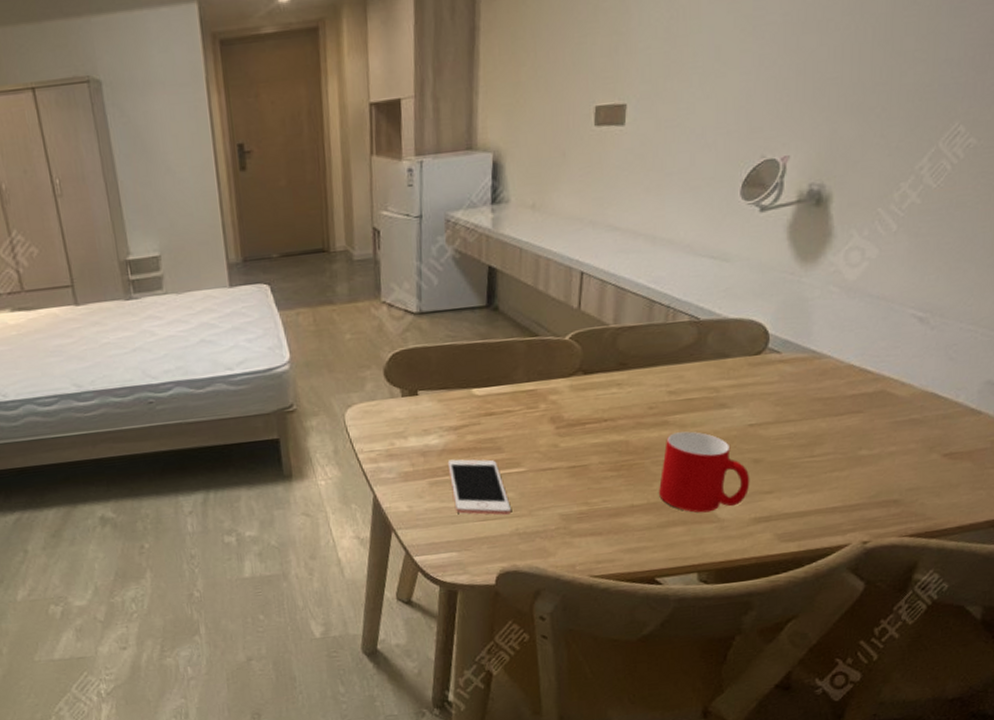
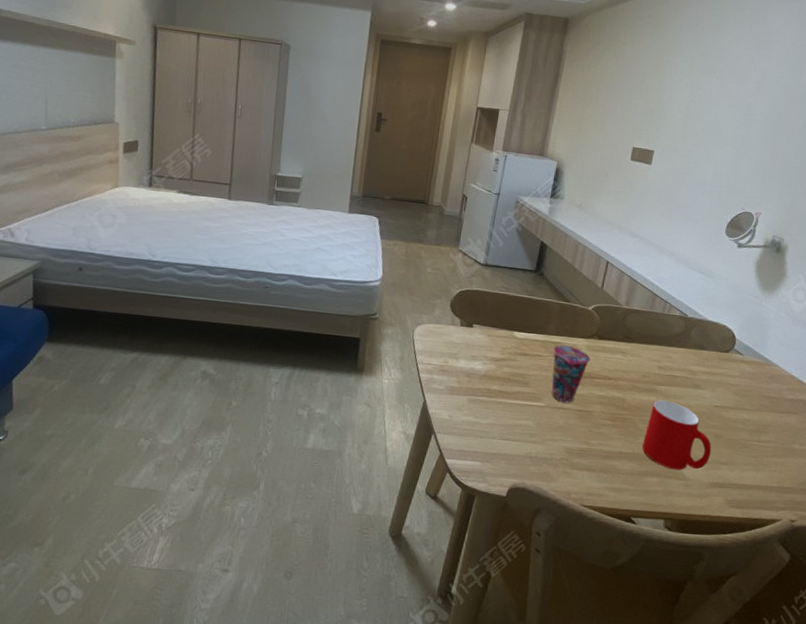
cell phone: present [447,459,511,515] -> none [485,384,528,439]
cup: none [526,391,576,462] -> present [551,345,590,403]

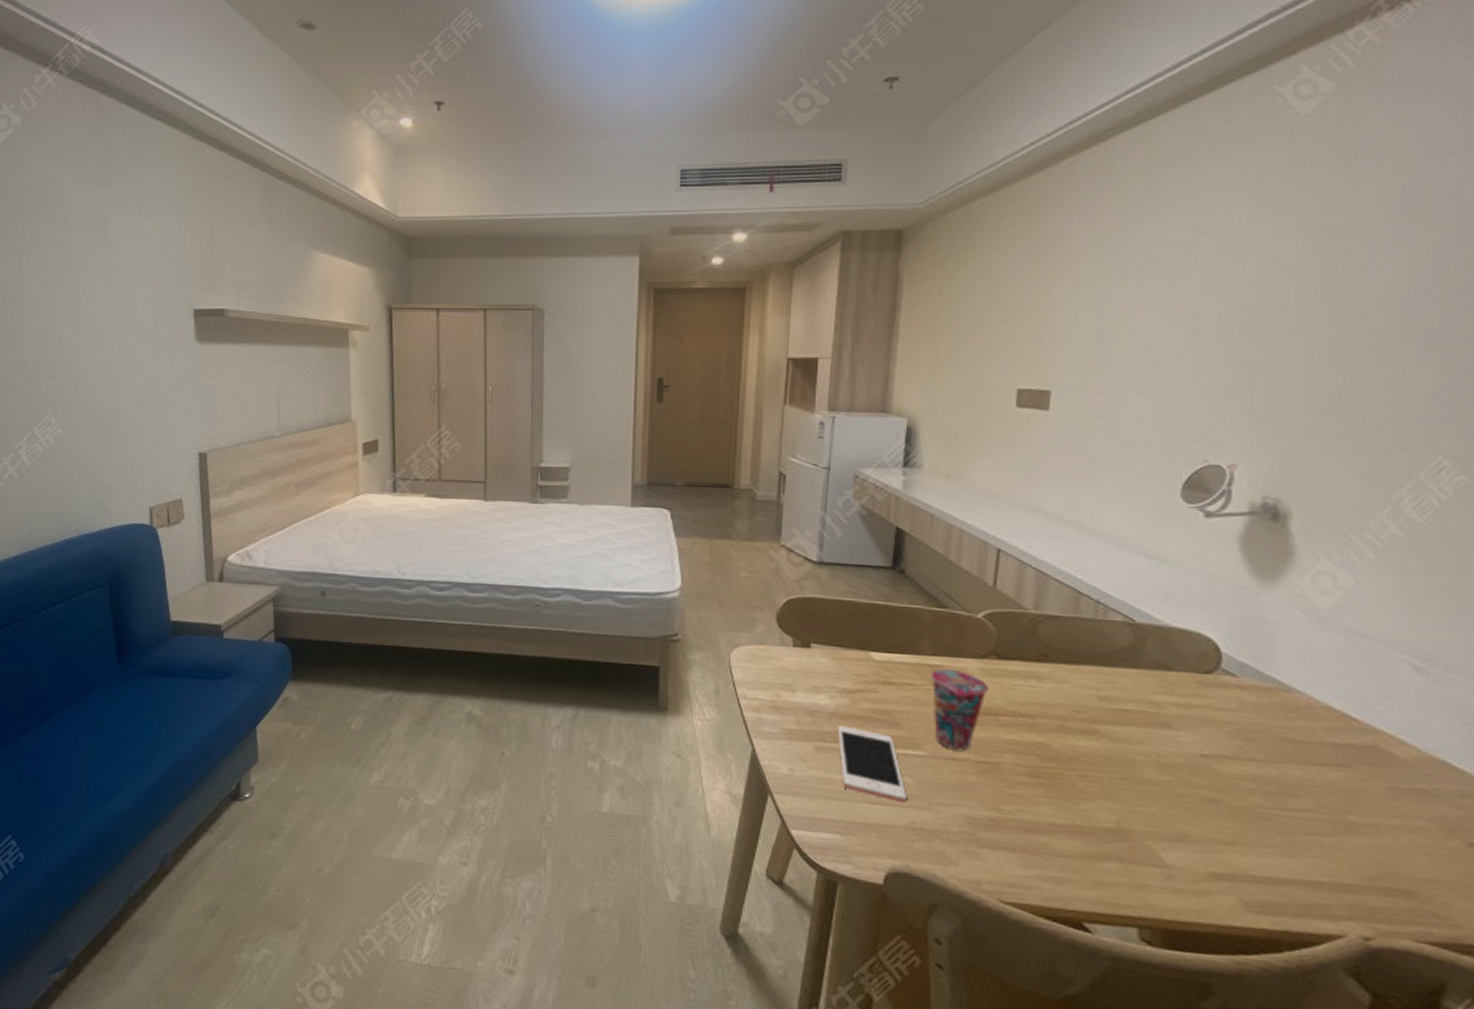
cell phone: none [485,384,528,439] -> present [837,725,906,803]
cup: present [642,400,712,470] -> none [1087,746,1205,853]

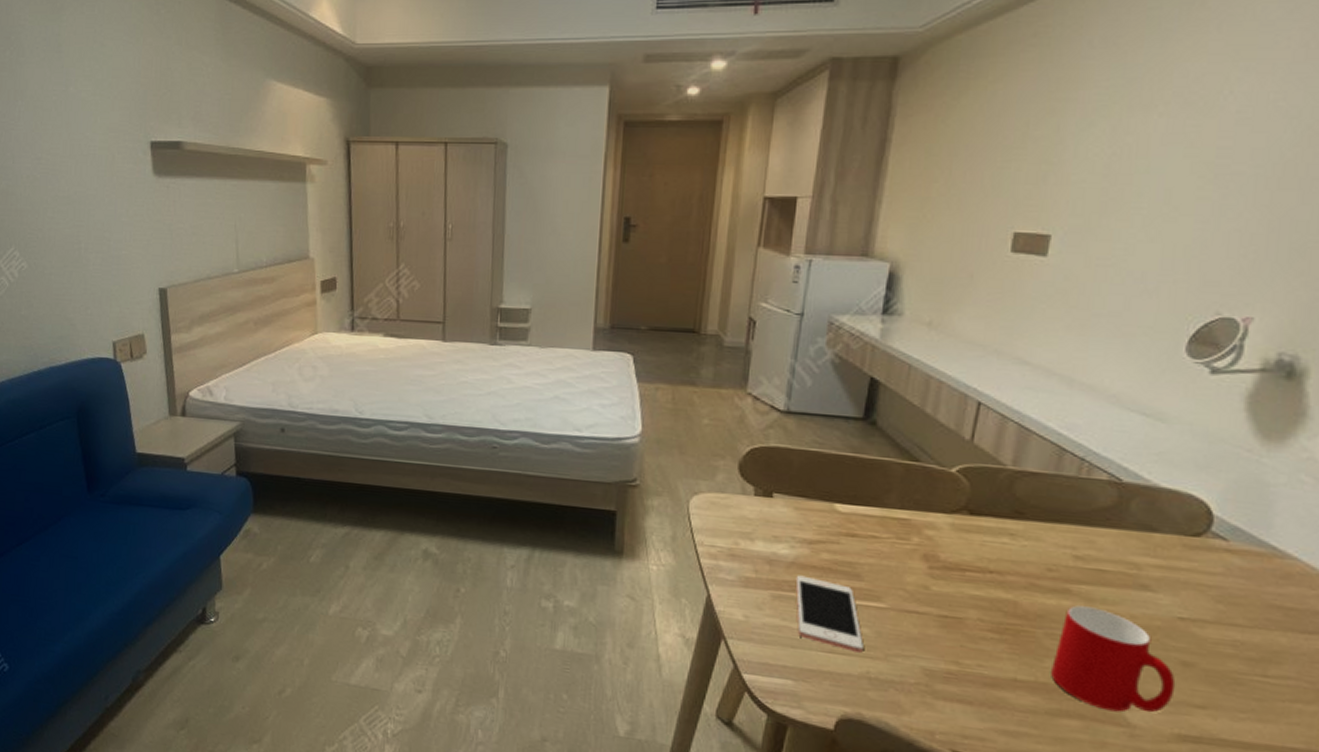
cup: present [931,668,988,752] -> none [896,522,957,605]
cup: none [1087,746,1205,853] -> present [1051,605,1176,713]

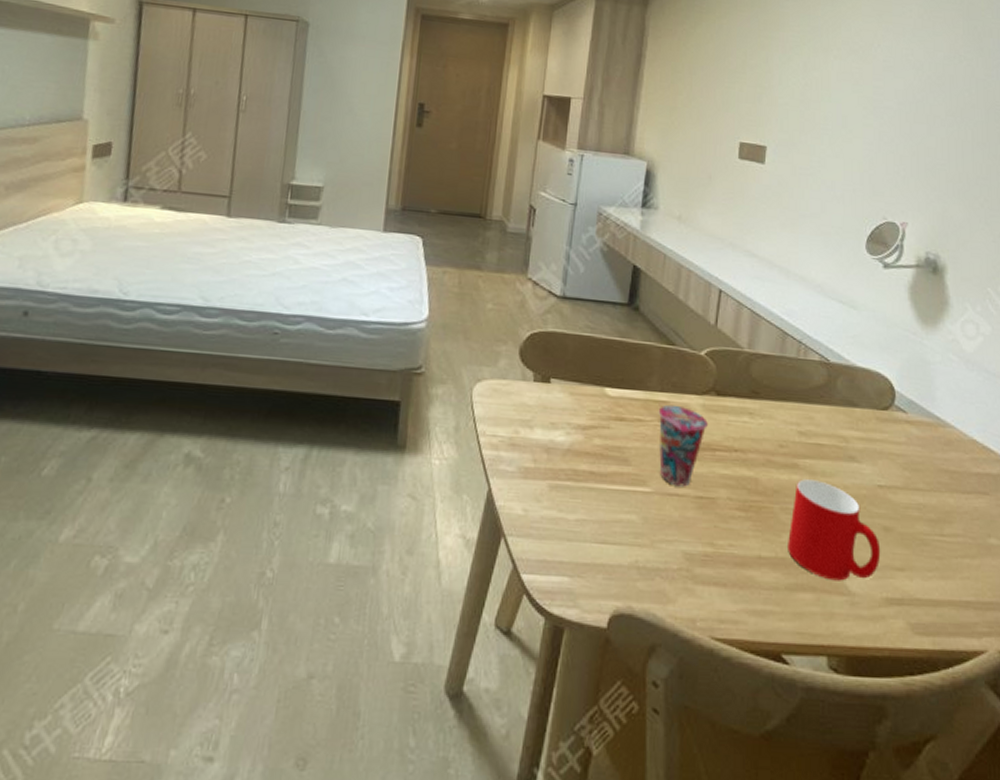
cell phone: present [795,575,864,653] -> none [571,462,632,541]
cup: none [896,522,957,605] -> present [658,404,708,487]

